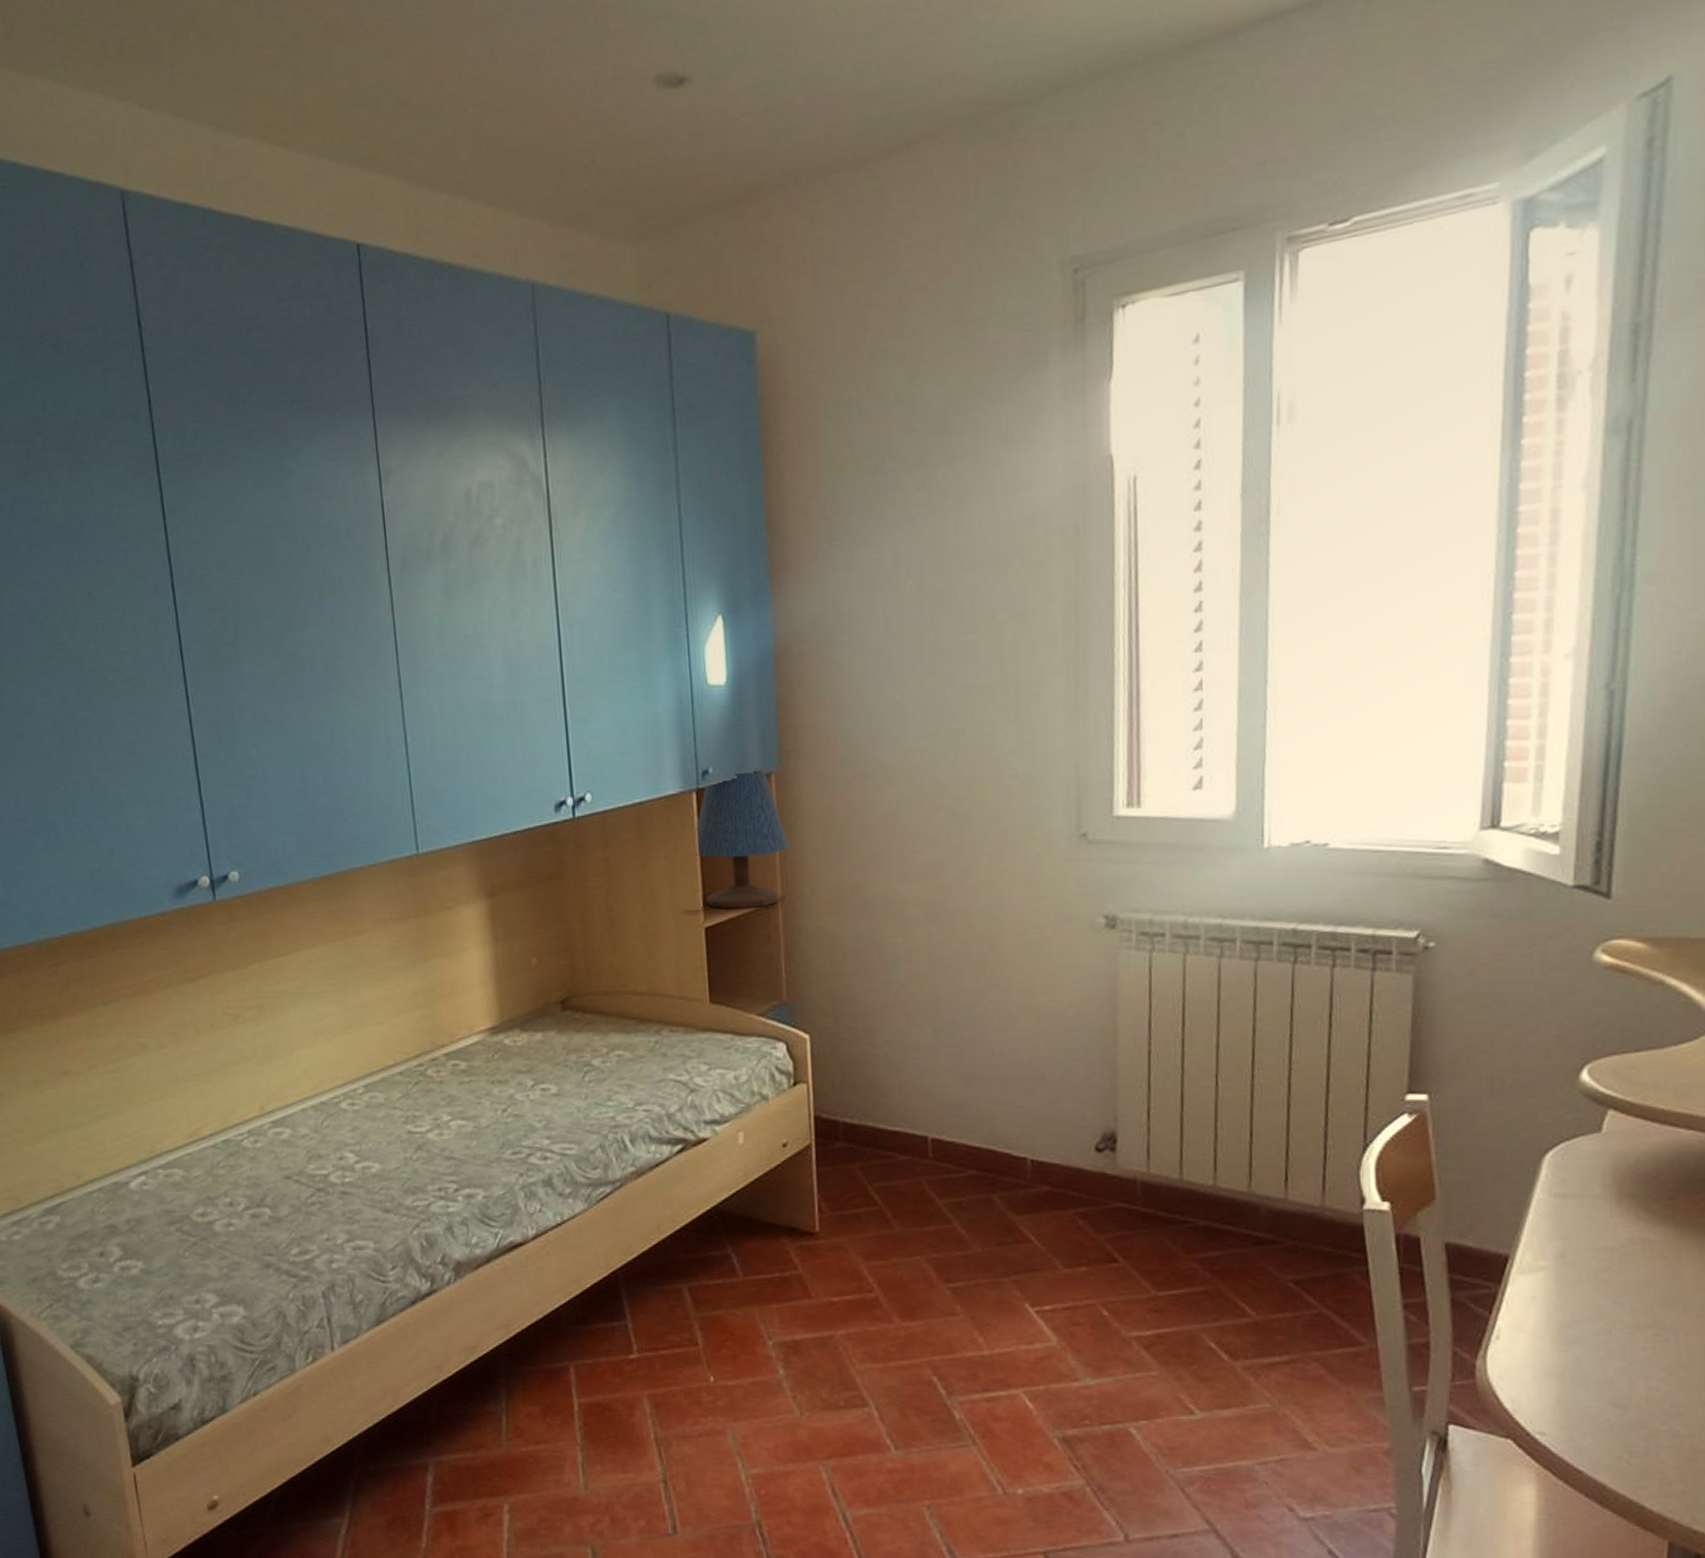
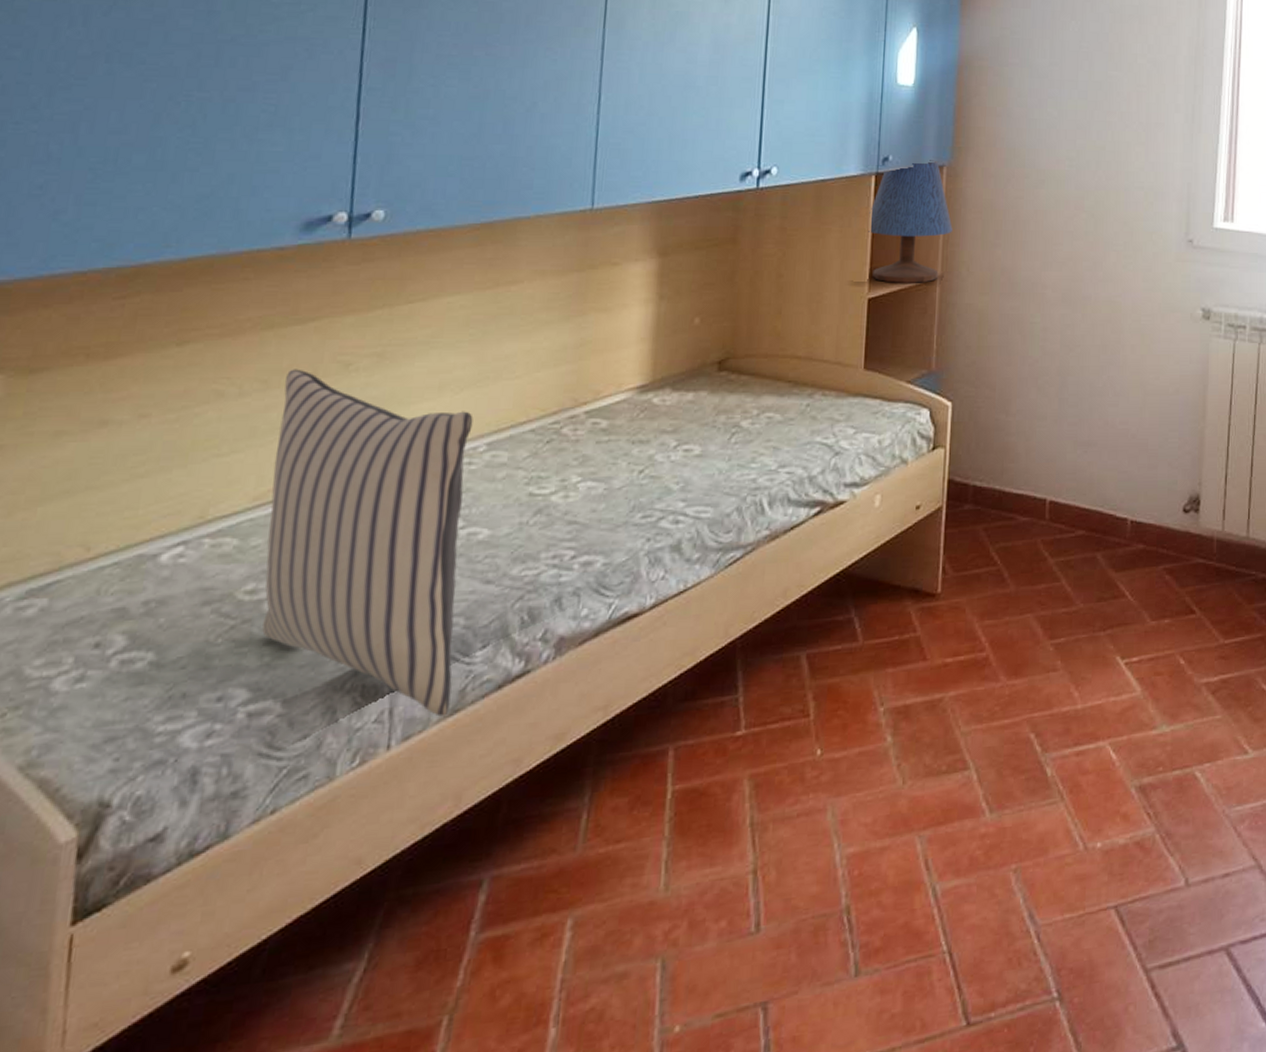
pillow: none [190,1022,375,1326] -> present [262,369,473,717]

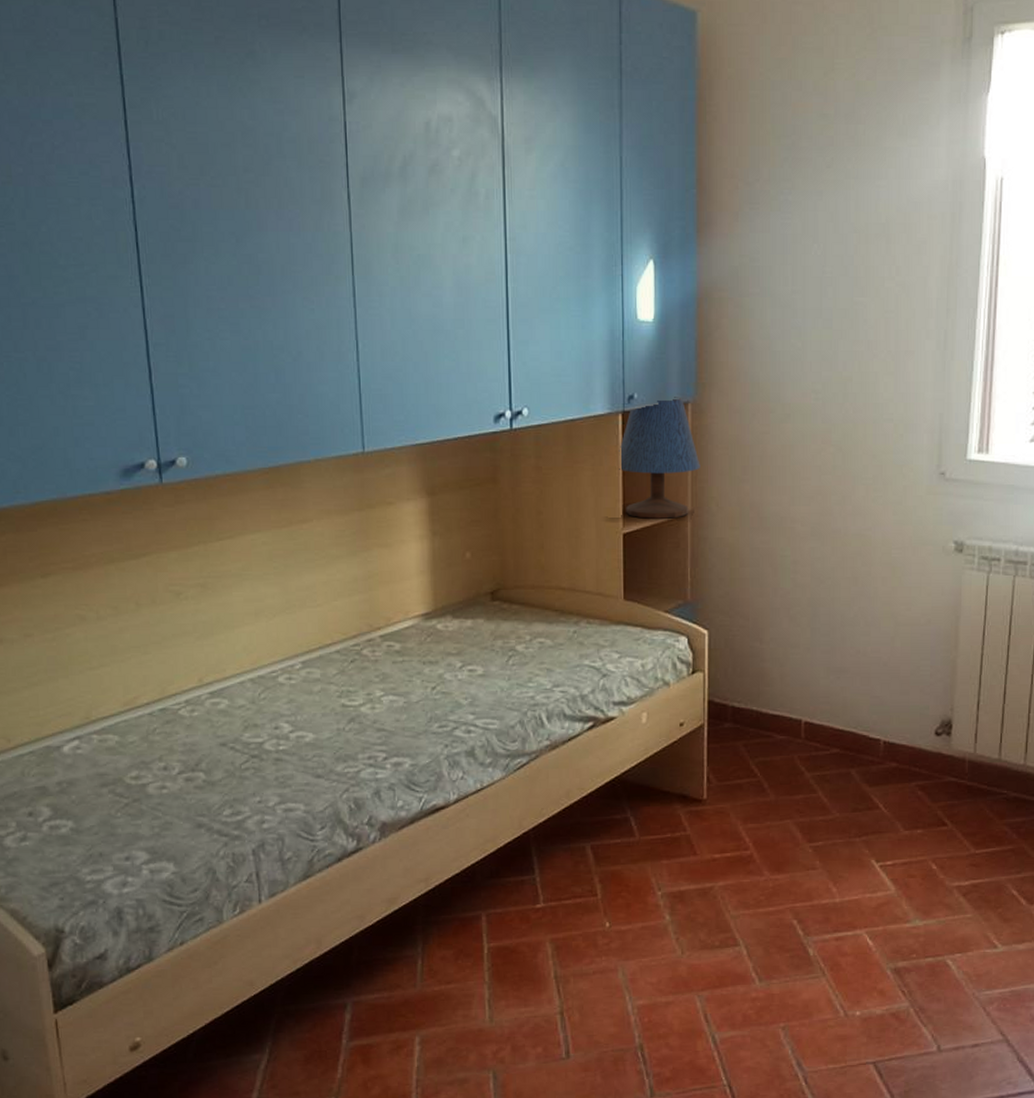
pillow: present [262,369,473,717] -> none [130,597,302,880]

